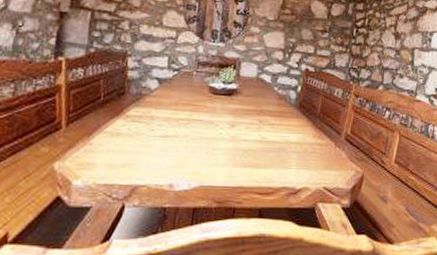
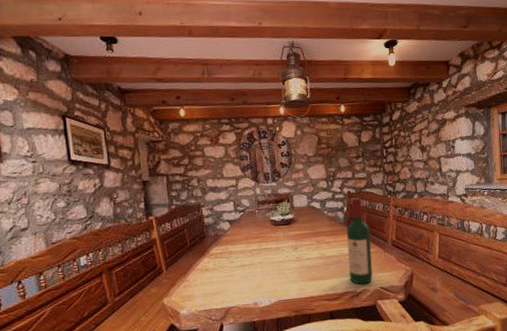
wine bottle: none [290,77,324,181] -> present [347,197,373,285]

